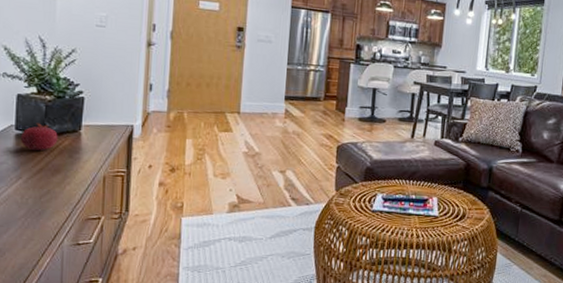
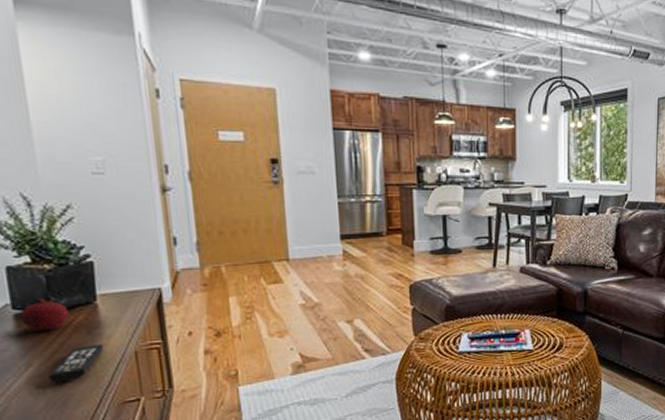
remote control: none [32,166,80,196] -> present [48,343,104,383]

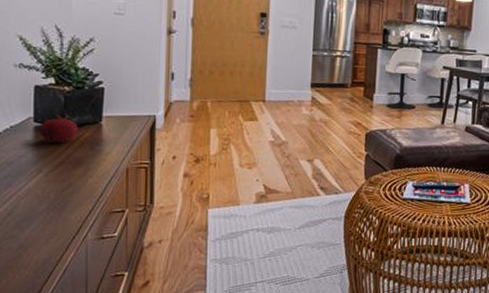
remote control: present [48,343,104,383] -> none [53,158,102,189]

